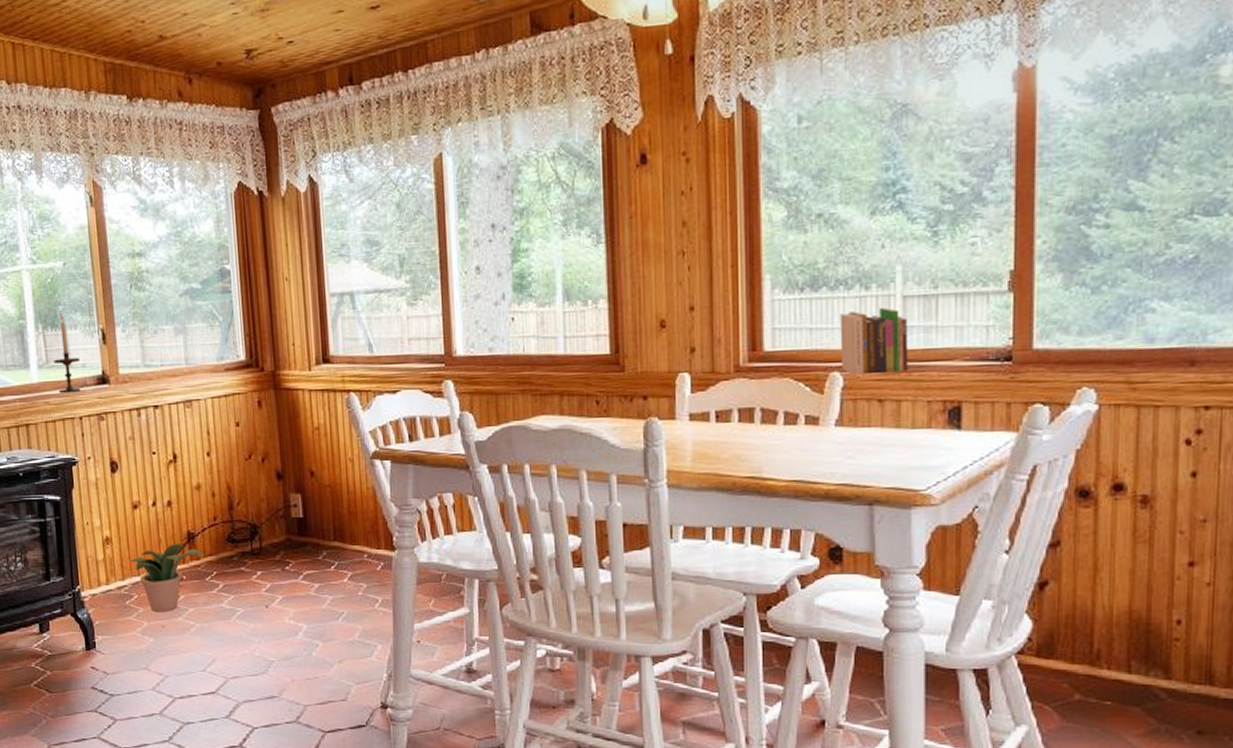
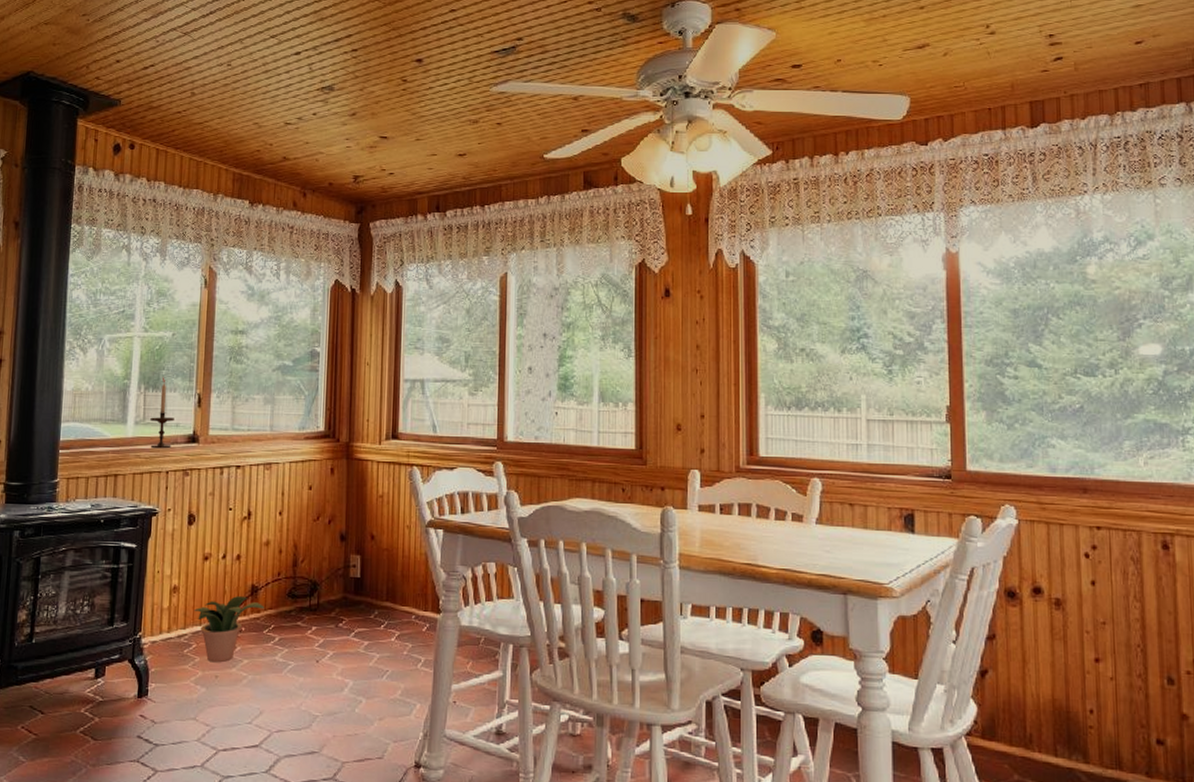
books: present [840,307,908,375] -> none [819,427,872,482]

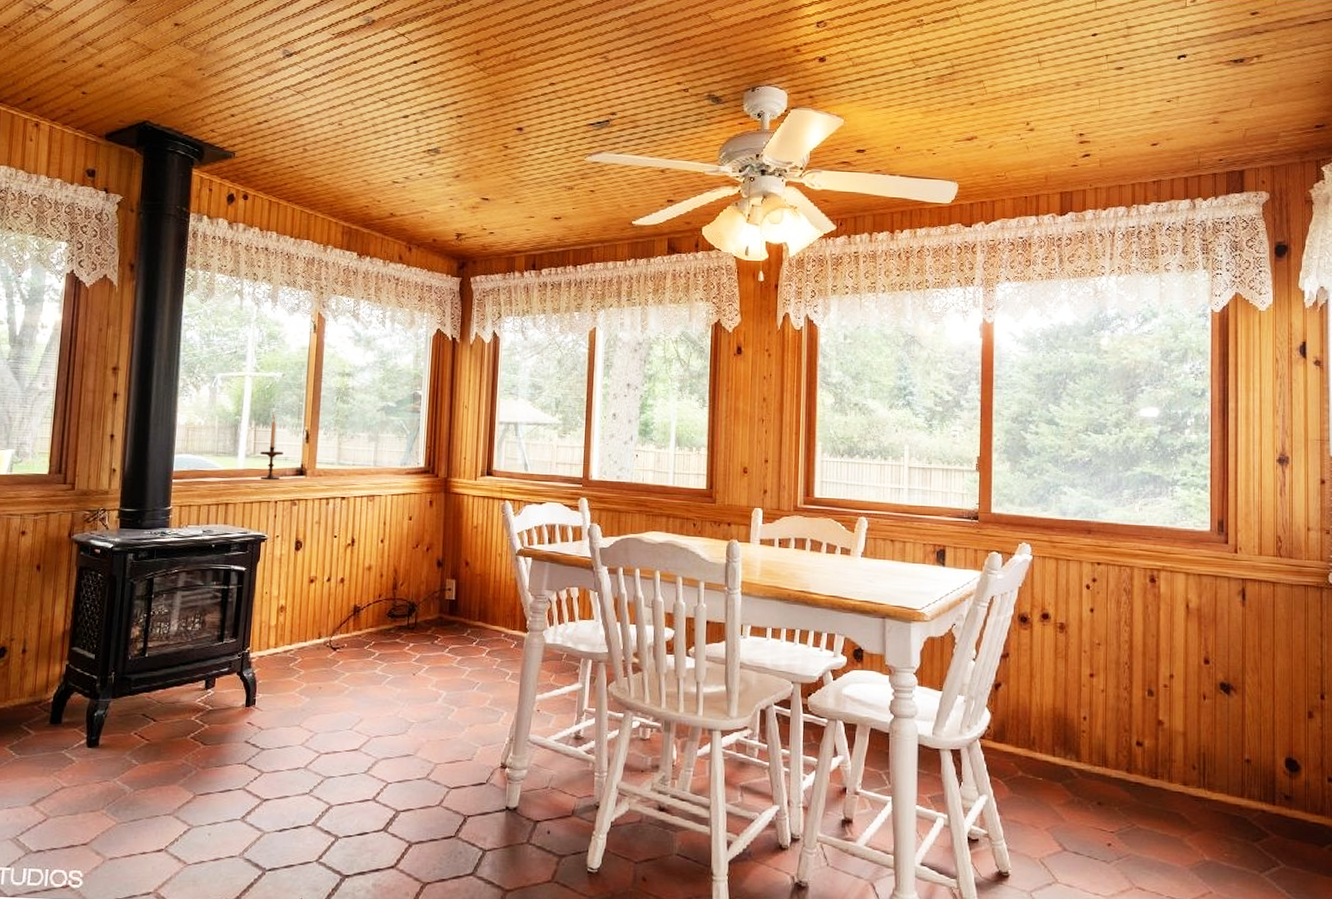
potted plant: present [194,596,265,663] -> none [300,615,366,675]

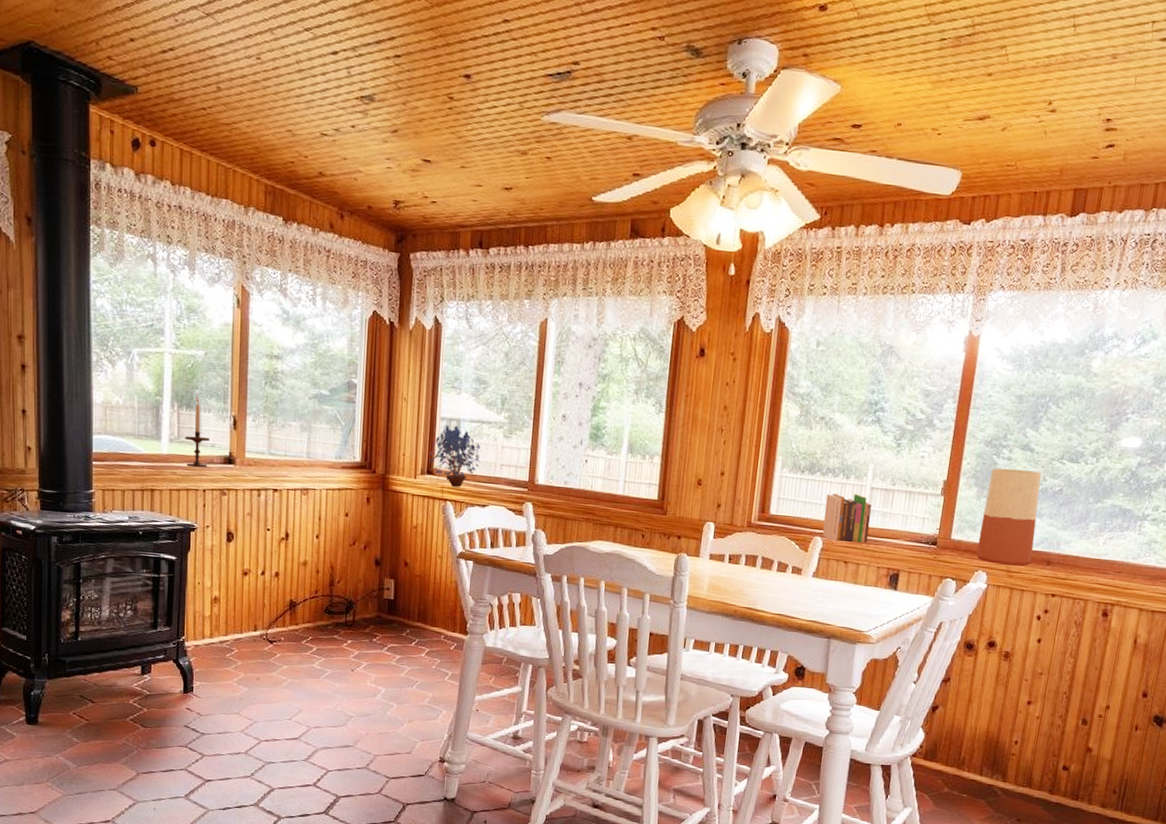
potted flower: none [489,428,538,488] -> present [429,424,482,488]
books: none [866,473,912,522] -> present [822,493,871,543]
vase: none [1018,442,1073,536] -> present [976,467,1042,567]

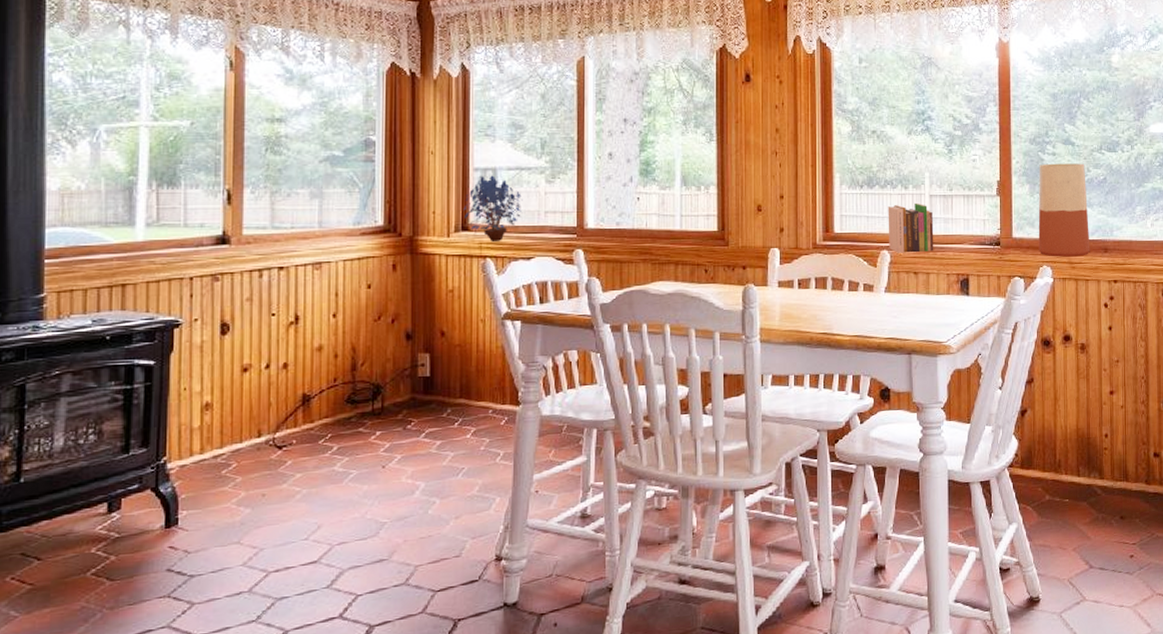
candlestick: present [185,396,210,468] -> none [166,172,198,253]

